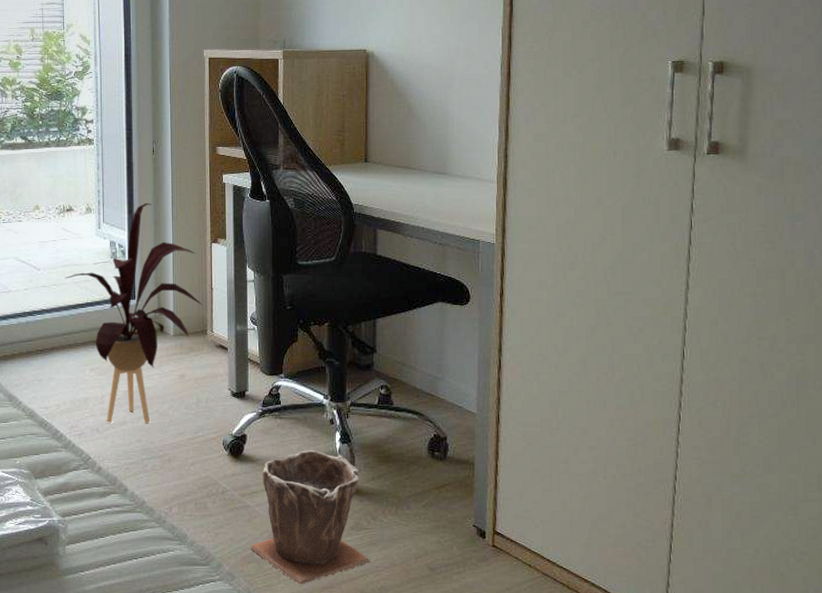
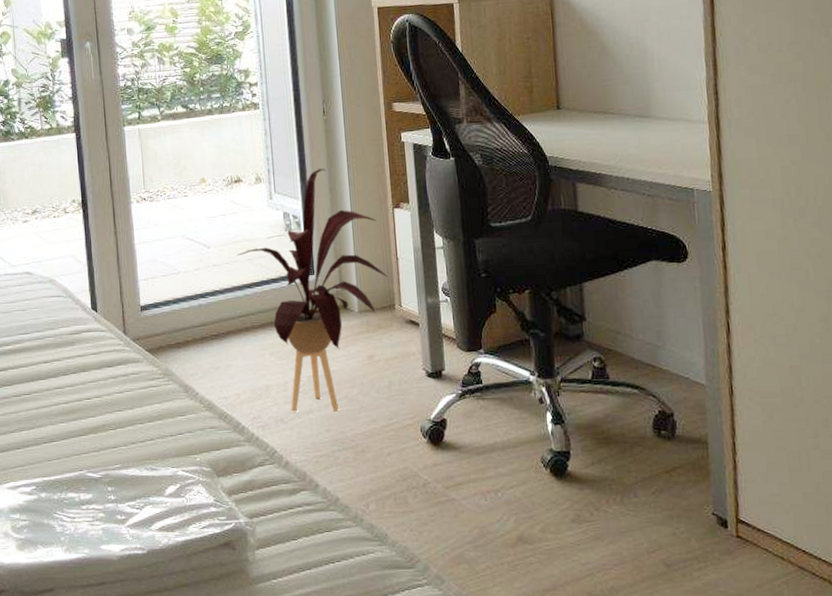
plant pot: present [250,450,371,584] -> none [459,434,597,587]

